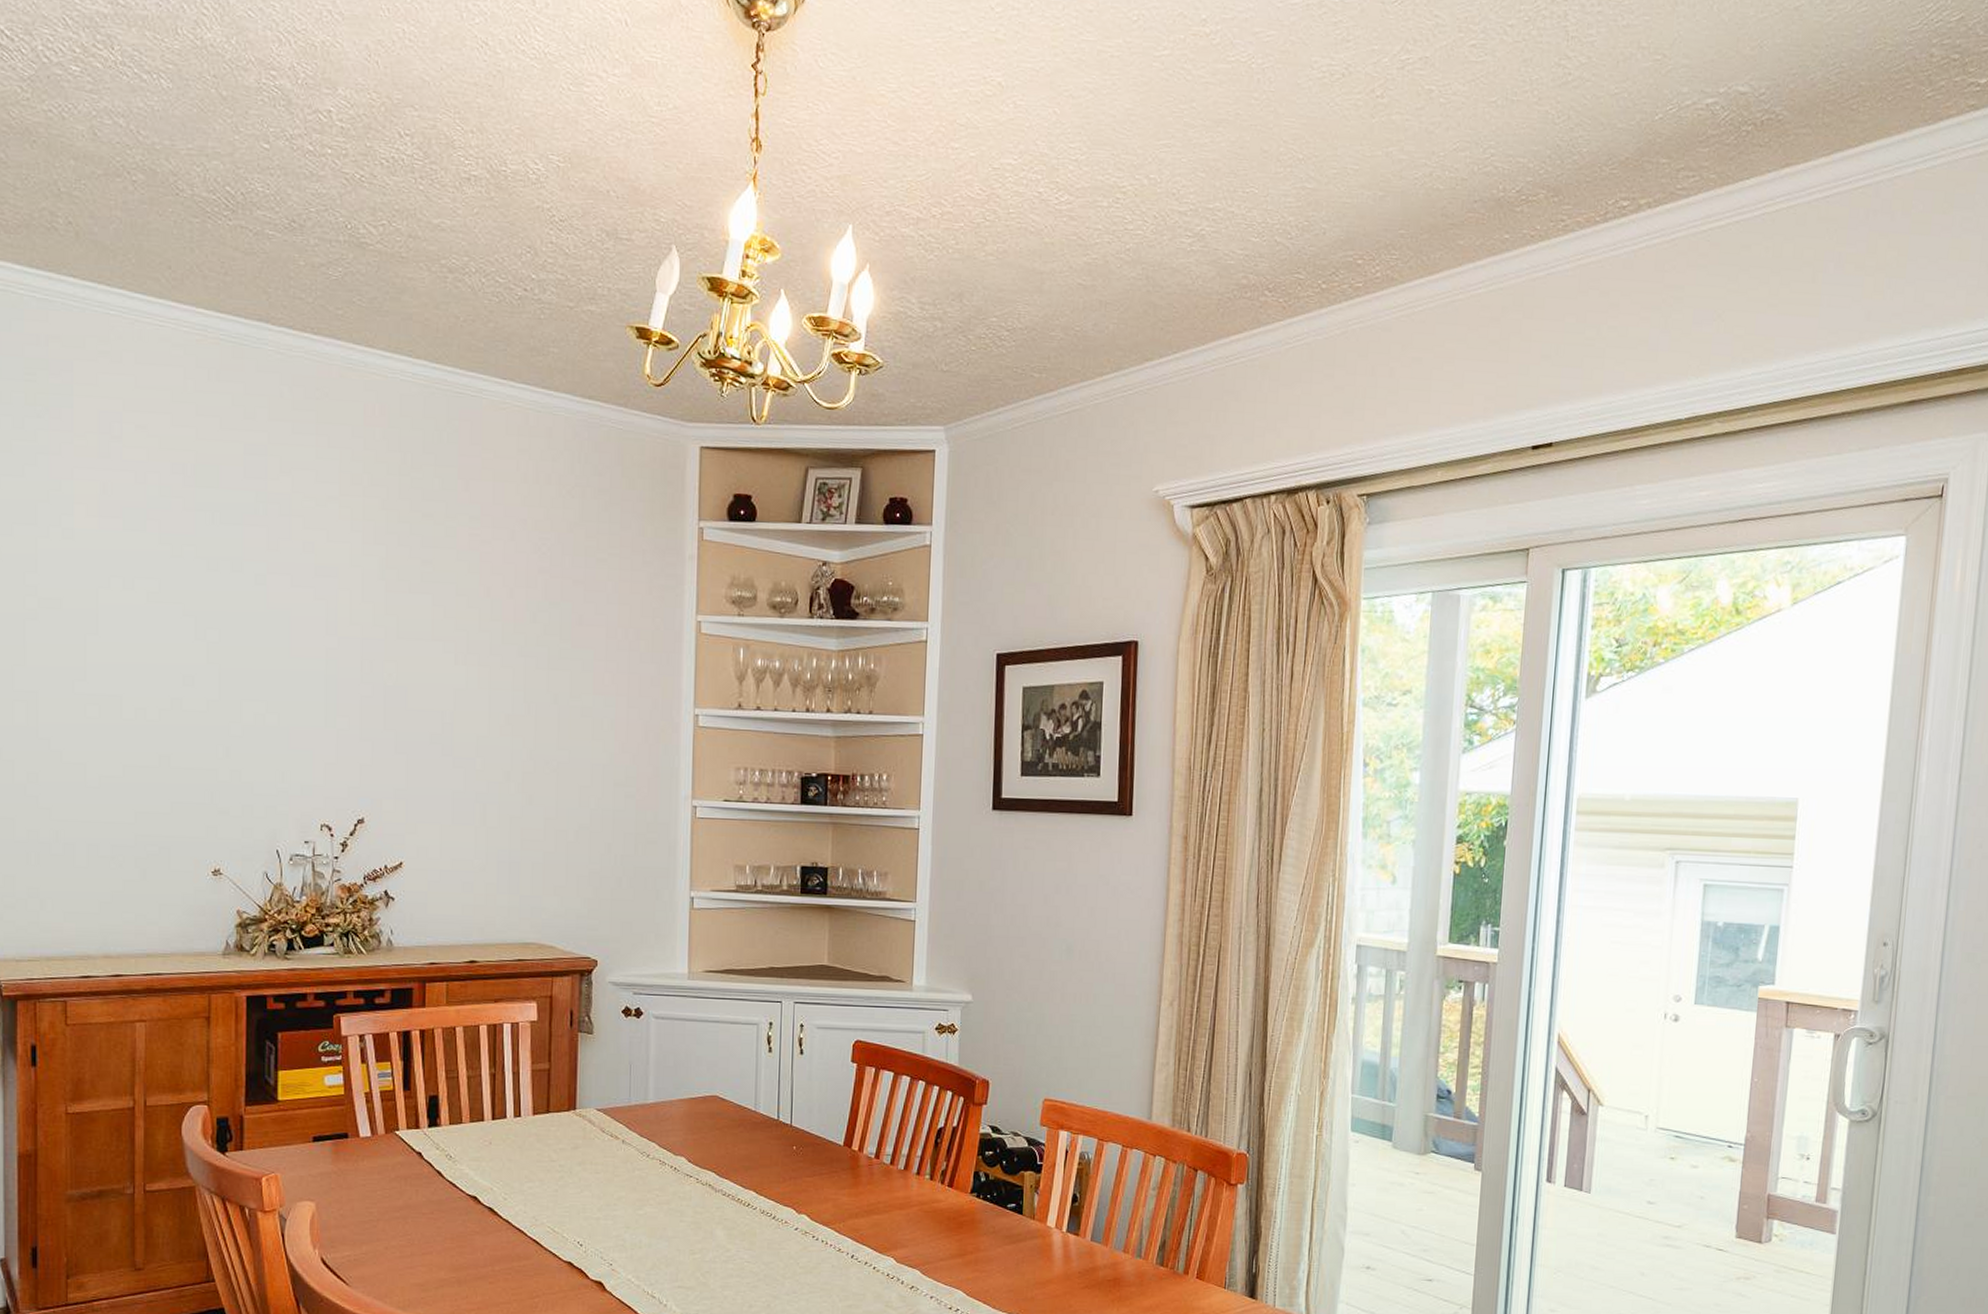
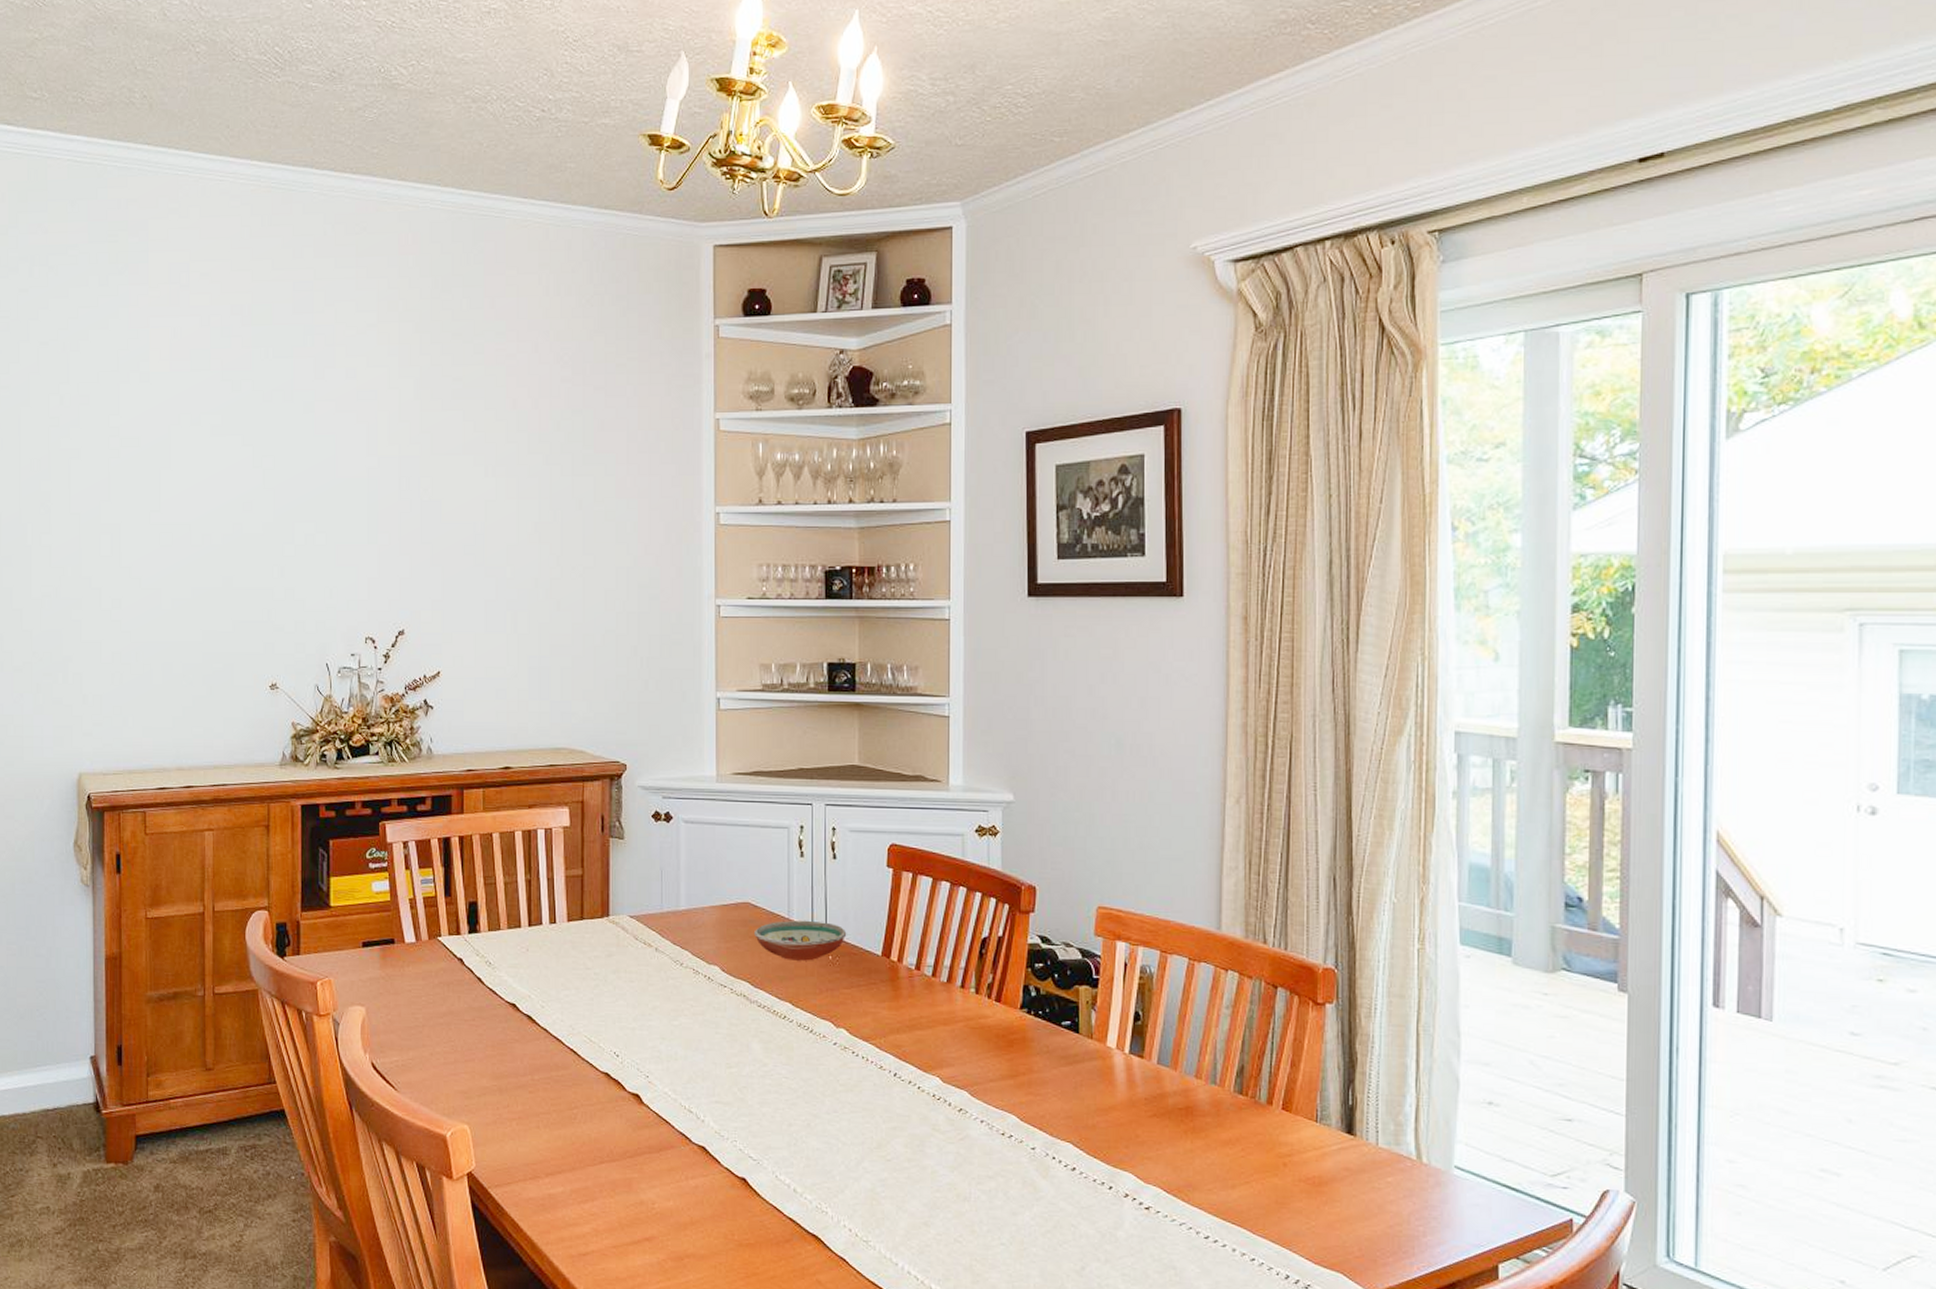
decorative bowl: none [720,1112,811,1151] -> present [753,920,847,961]

